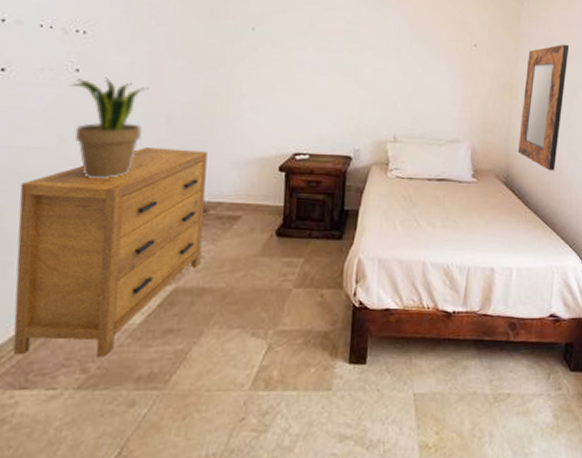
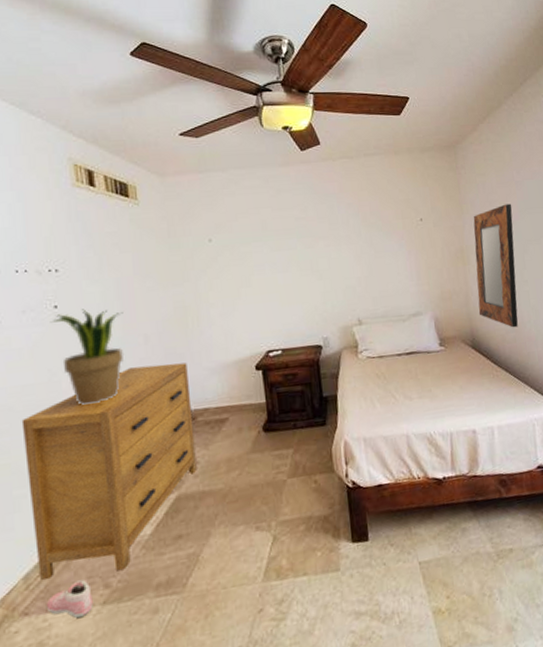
sneaker: none [16,360,67,400] -> present [47,579,93,619]

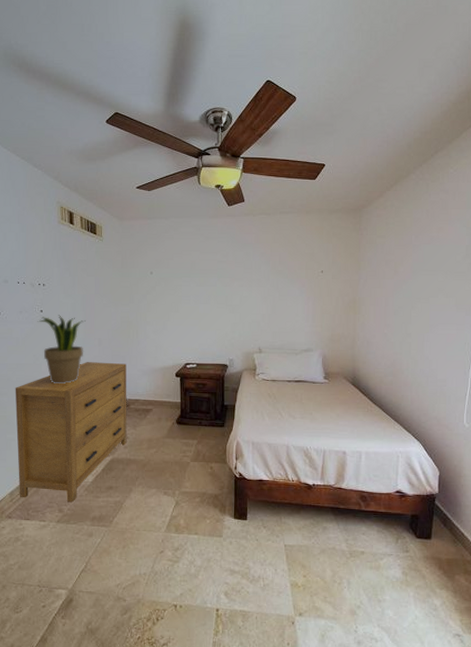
sneaker: present [47,579,93,619] -> none [23,503,51,528]
home mirror: present [473,203,518,328] -> none [362,264,406,373]

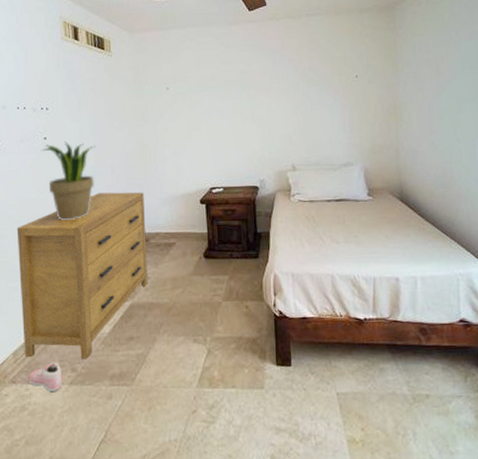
sneaker: none [23,503,51,528] -> present [29,362,63,393]

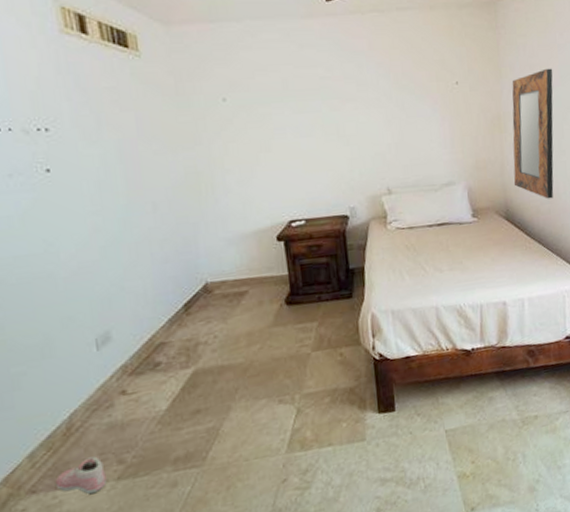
dresser: present [16,192,148,359] -> none [15,233,215,459]
potted plant: present [40,141,96,220] -> none [42,173,130,278]
home mirror: none [408,63,449,184] -> present [512,68,554,199]

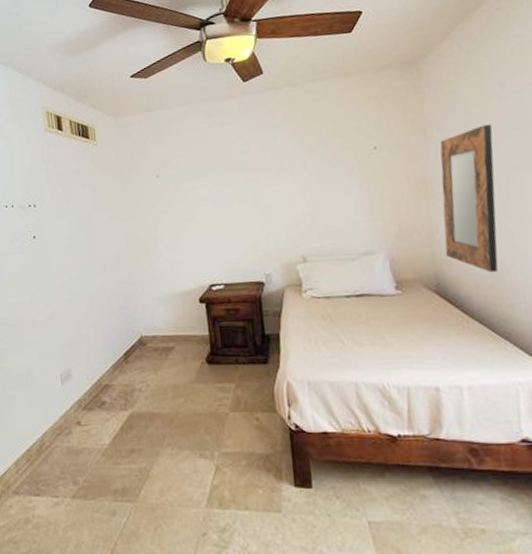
sneaker: present [56,456,107,495] -> none [32,474,65,506]

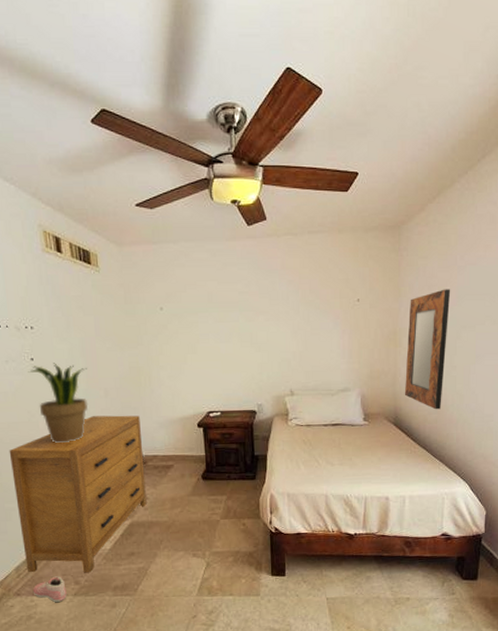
dresser: none [11,291,147,472] -> present [9,415,147,573]
potted plant: none [30,239,87,323] -> present [28,363,89,443]
sneaker: none [32,474,65,506] -> present [33,576,67,603]

